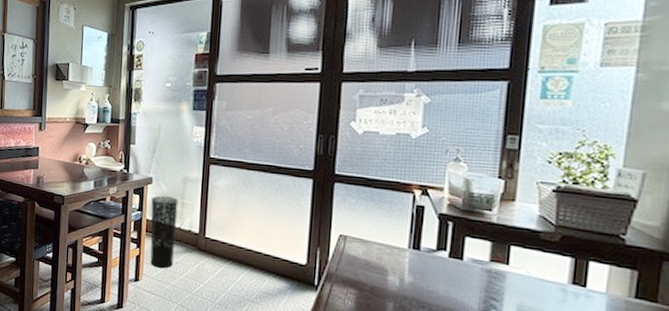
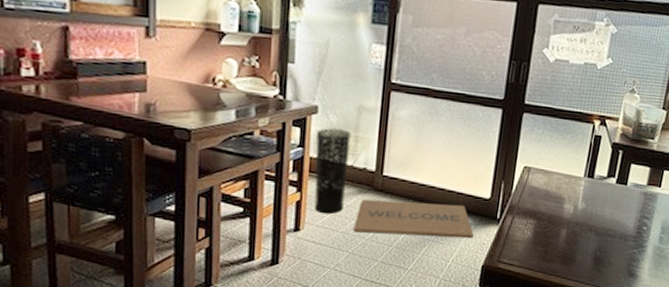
doormat: none [182,257,292,302] -> present [354,199,474,238]

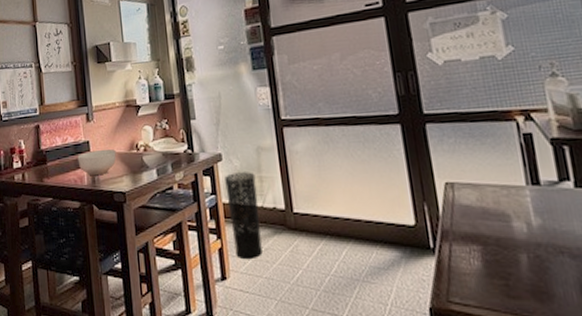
bowl: none [126,74,184,106] -> present [77,149,116,176]
doormat: present [354,199,474,238] -> none [276,235,408,277]

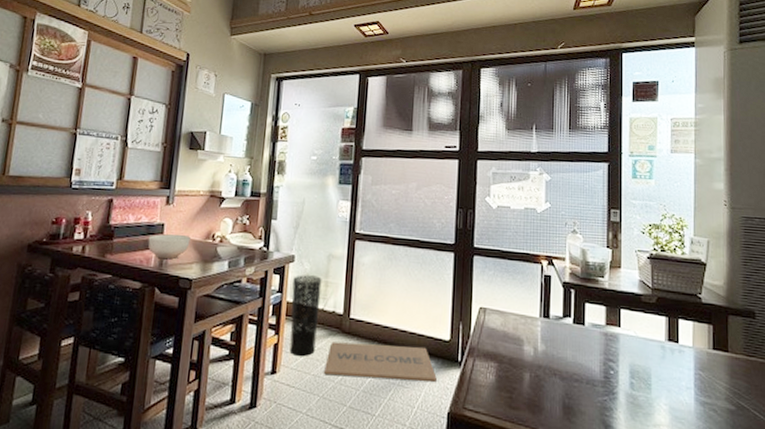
doormat: none [276,235,408,277] -> present [324,342,437,382]

